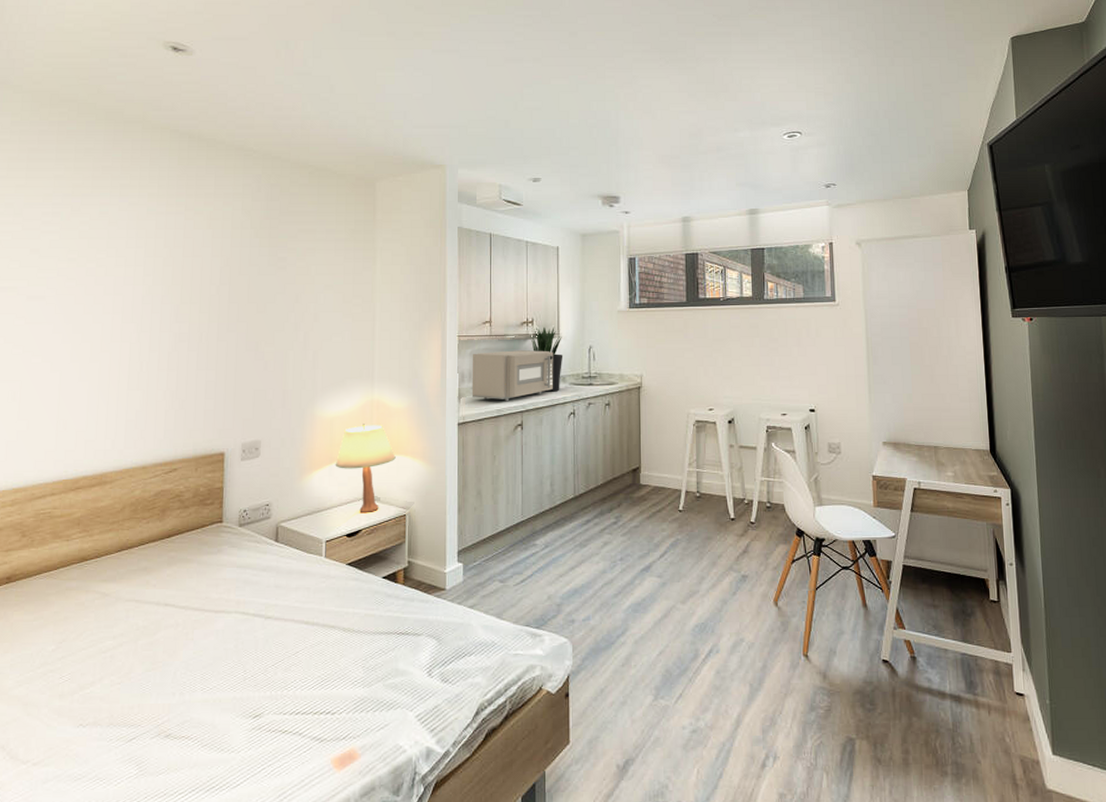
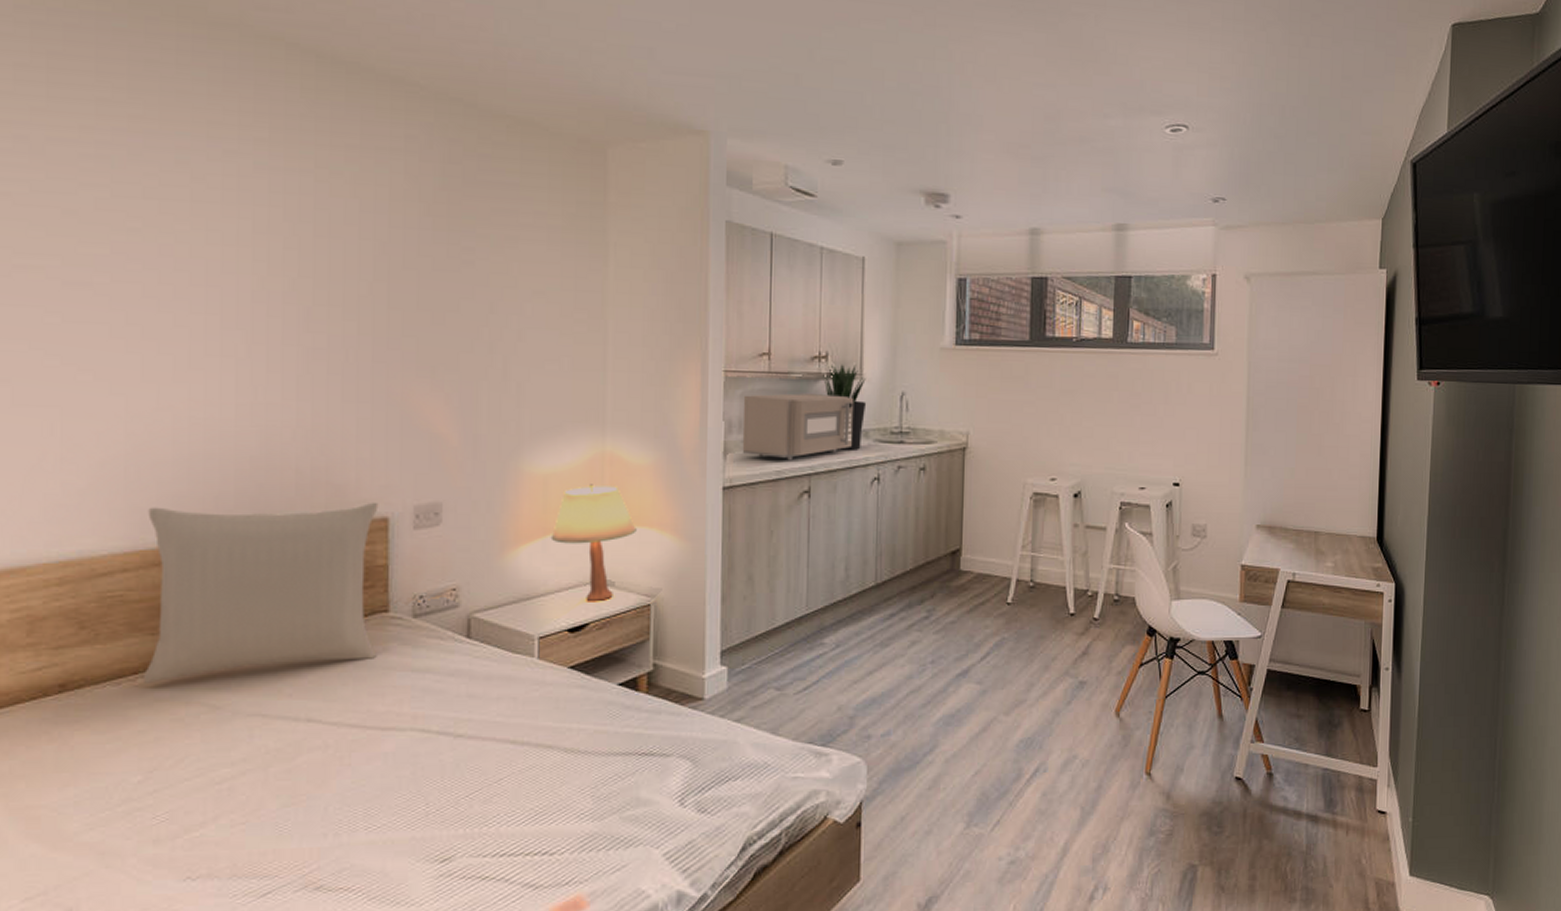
pillow: none [59,441,218,577] -> present [142,502,379,683]

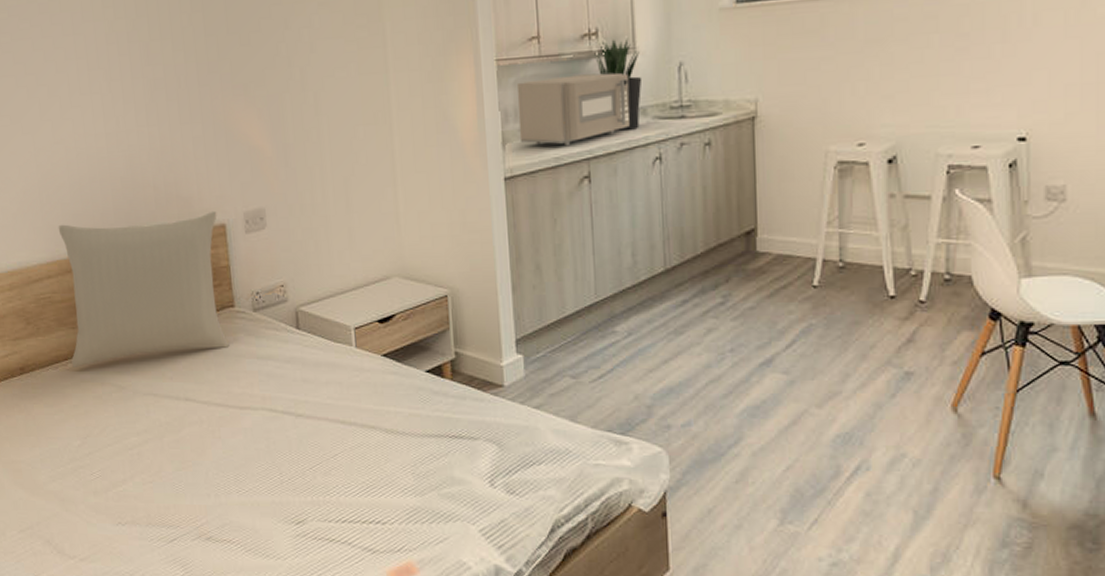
table lamp: present [550,484,637,602] -> none [355,183,429,295]

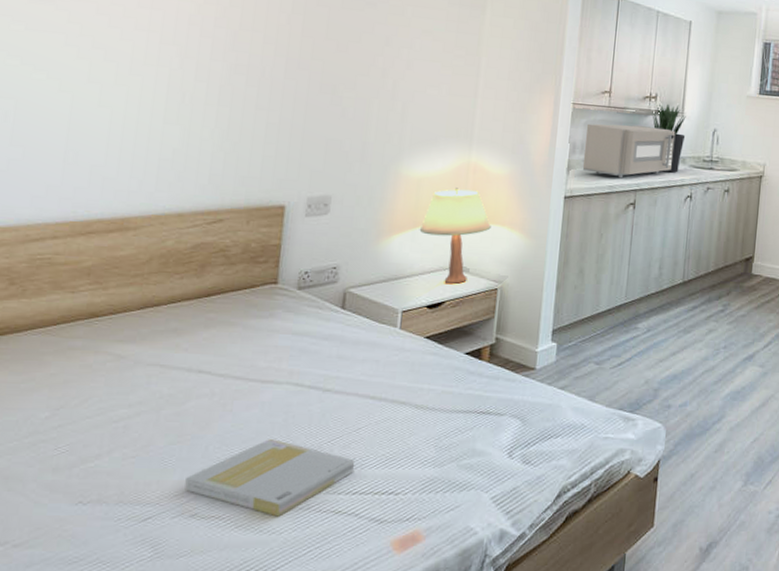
pillow: present [58,210,230,368] -> none [59,186,278,334]
book: none [196,464,340,543] -> present [184,438,355,517]
table lamp: none [355,183,429,295] -> present [419,188,491,285]

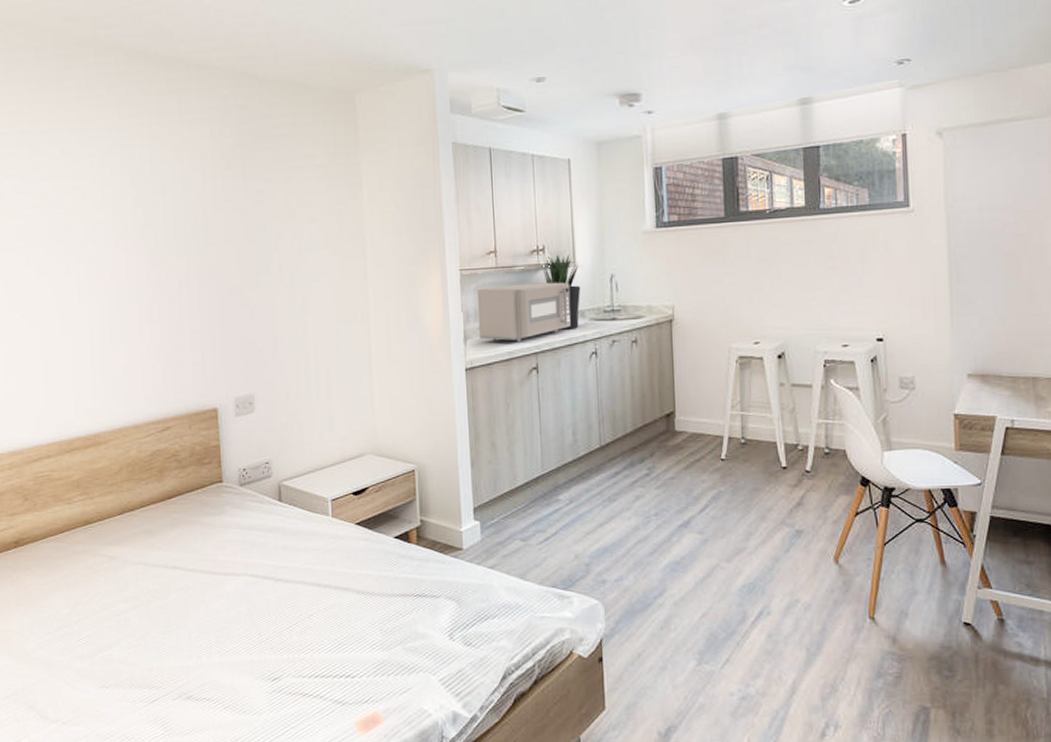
book: present [184,438,355,517] -> none [178,626,313,699]
table lamp: present [419,188,491,285] -> none [334,372,400,470]

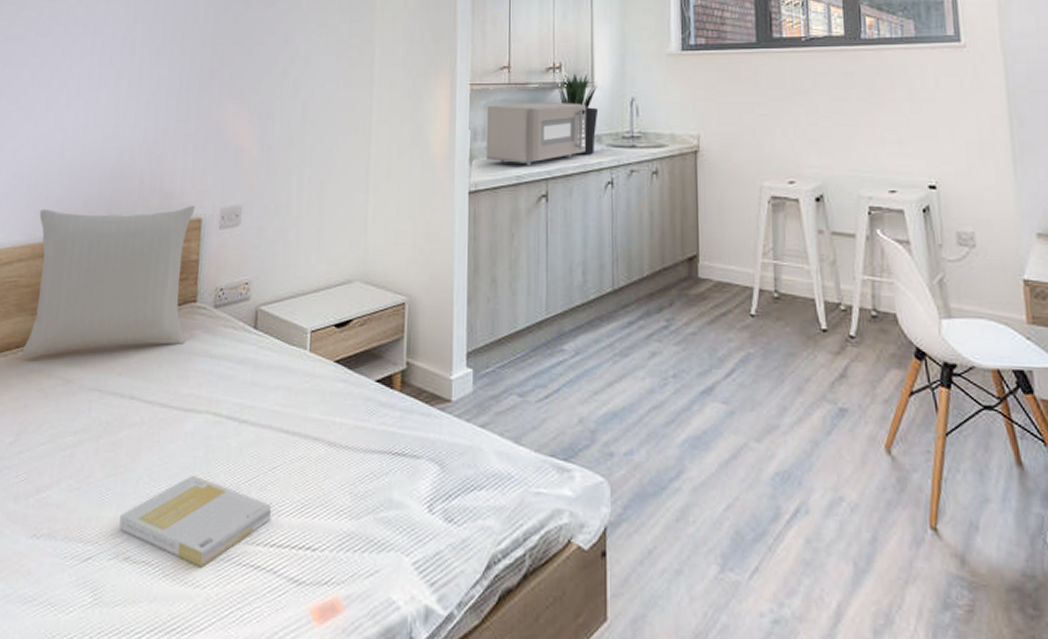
pillow: none [60,396,217,540] -> present [21,205,196,357]
book: none [178,626,313,699] -> present [119,474,272,568]

